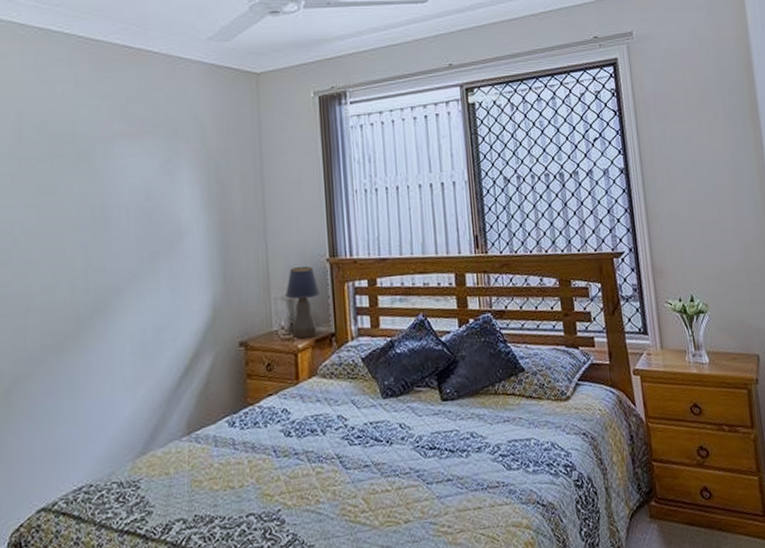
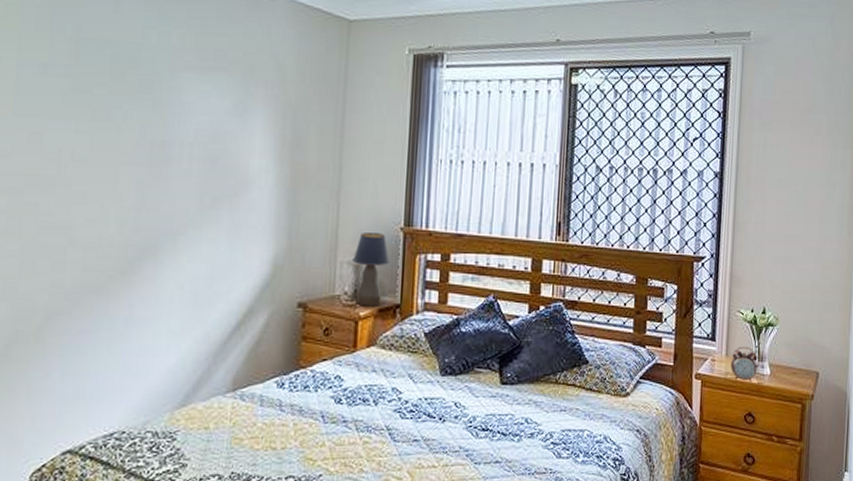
alarm clock: none [667,336,695,373] -> present [730,346,758,383]

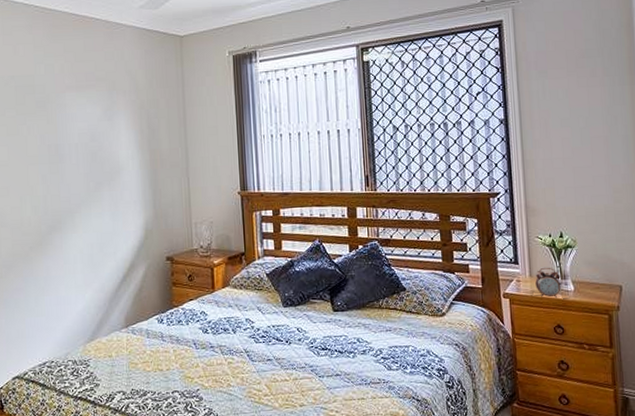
table lamp: present [351,233,390,308] -> none [203,198,233,257]

